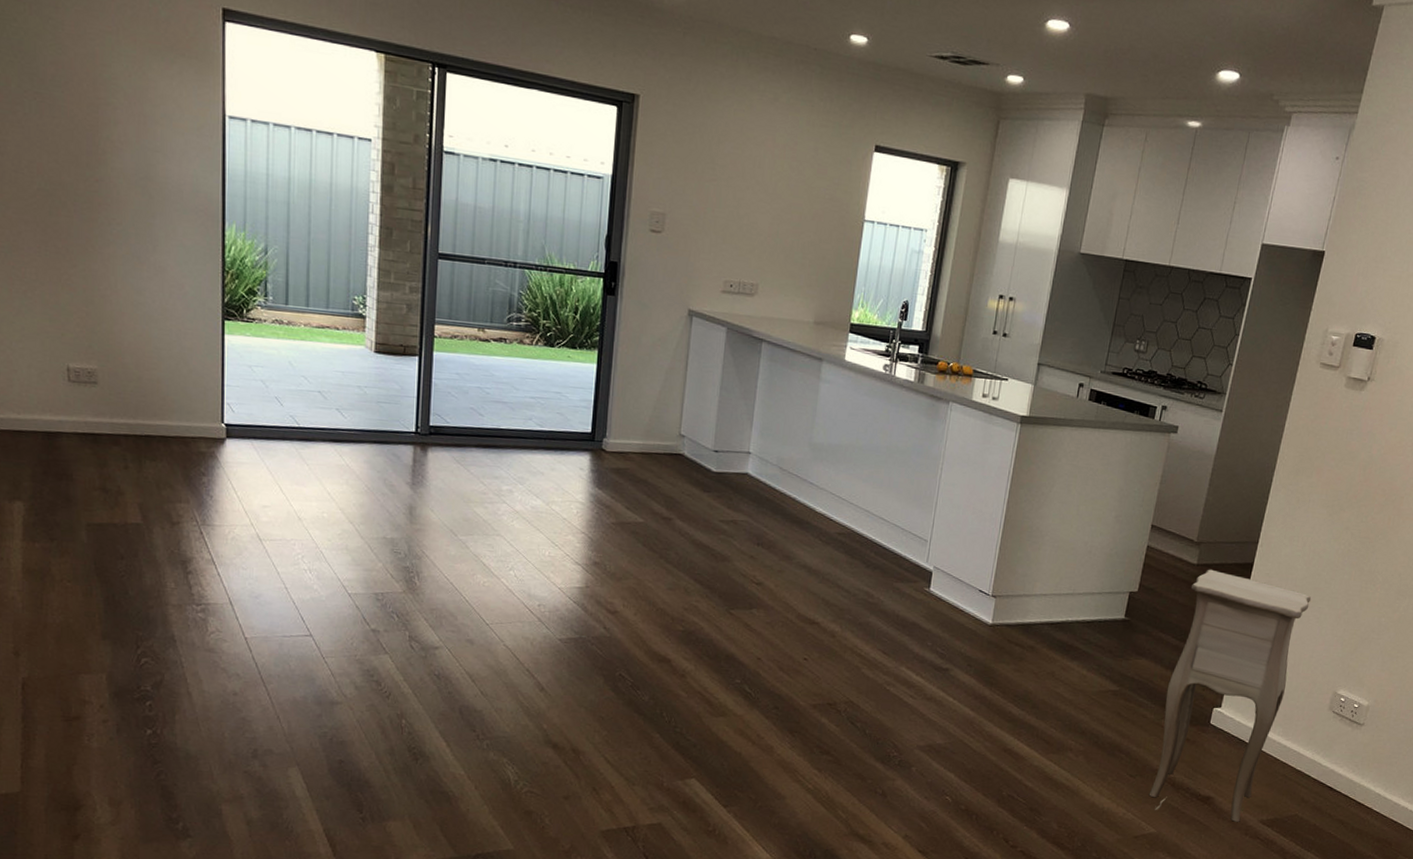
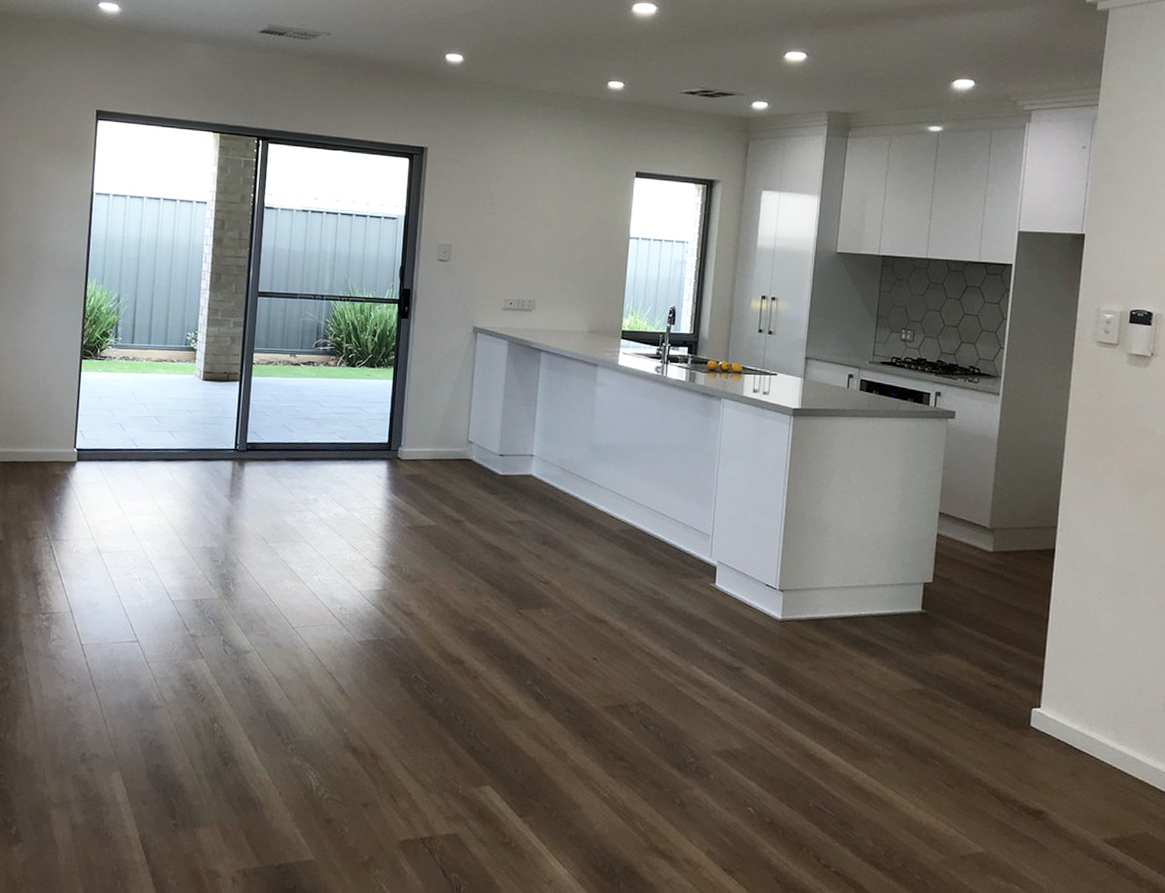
side table: present [1149,569,1312,822] -> none [971,556,1126,841]

